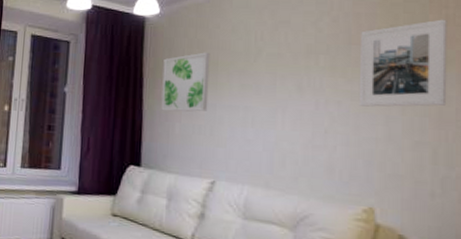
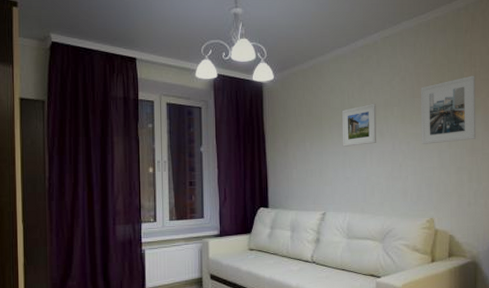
wall art: present [161,52,210,112] -> none [280,110,317,161]
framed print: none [243,49,294,101] -> present [341,104,377,147]

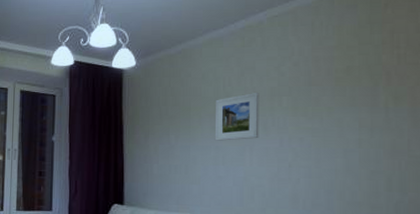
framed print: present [420,75,477,144] -> none [319,59,400,142]

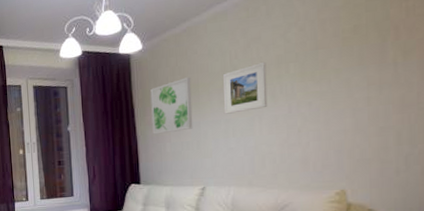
wall art: none [140,99,183,154] -> present [150,77,193,135]

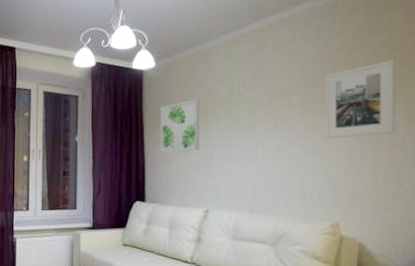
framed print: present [222,62,268,114] -> none [229,93,271,139]
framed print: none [326,11,409,104] -> present [324,60,396,138]

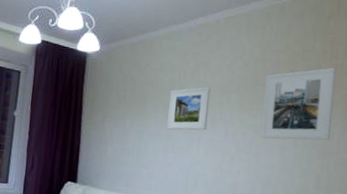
wall art: present [160,99,200,153] -> none [96,86,141,138]
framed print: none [229,93,271,139] -> present [166,87,211,131]

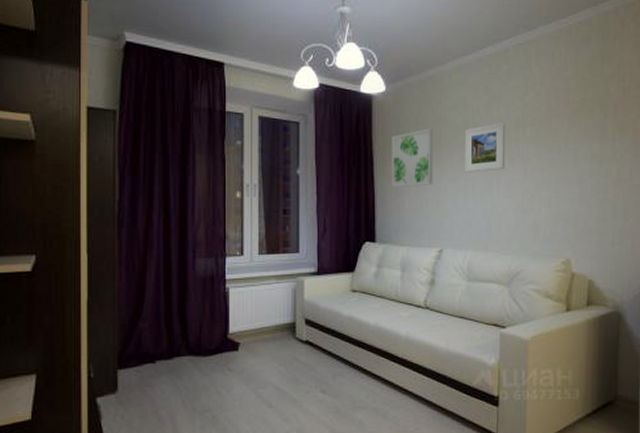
wall art: none [96,86,141,138] -> present [391,128,434,187]
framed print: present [260,67,336,141] -> none [557,92,624,172]

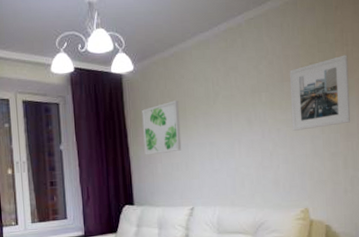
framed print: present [464,123,506,172] -> none [206,90,245,137]
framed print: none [557,92,624,172] -> present [290,55,351,131]

